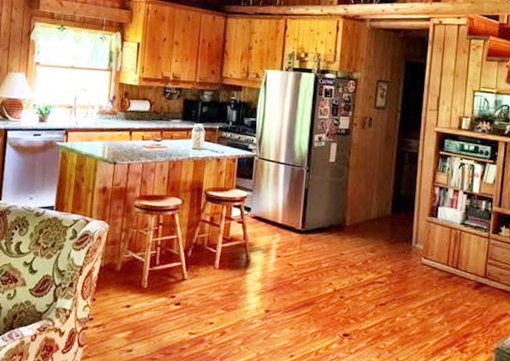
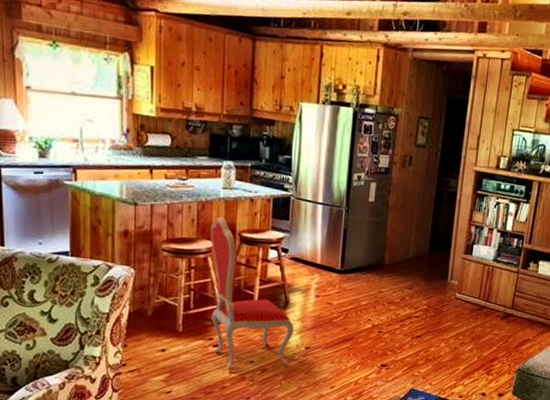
dining chair: none [175,176,255,330] -> present [210,217,295,369]

